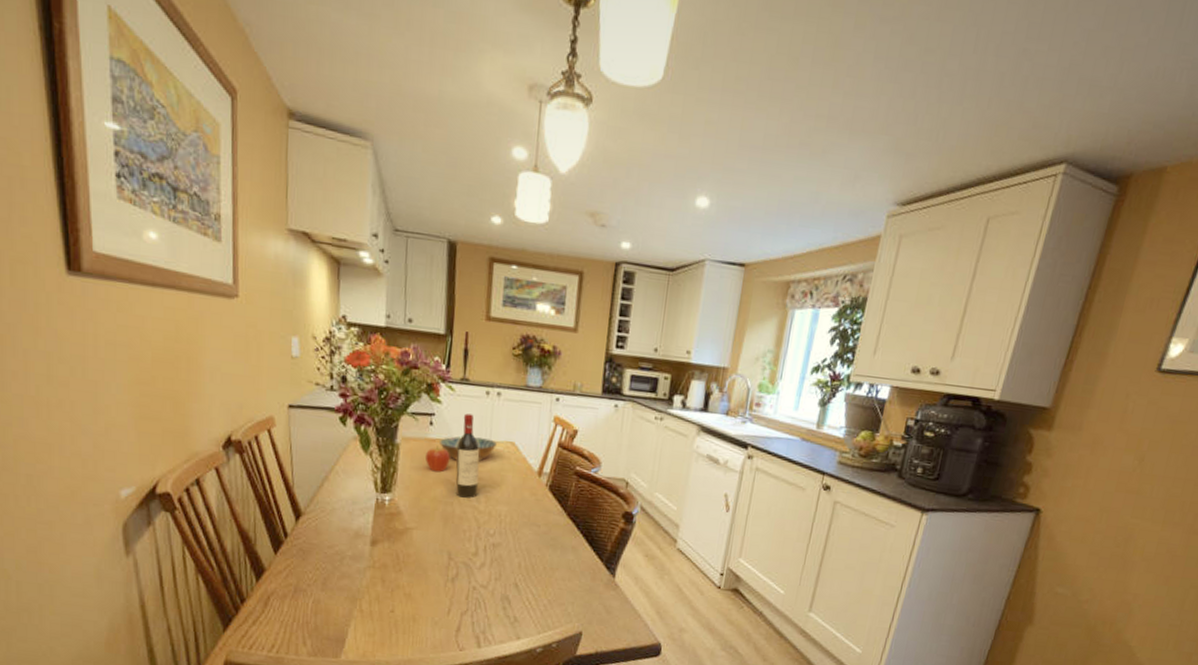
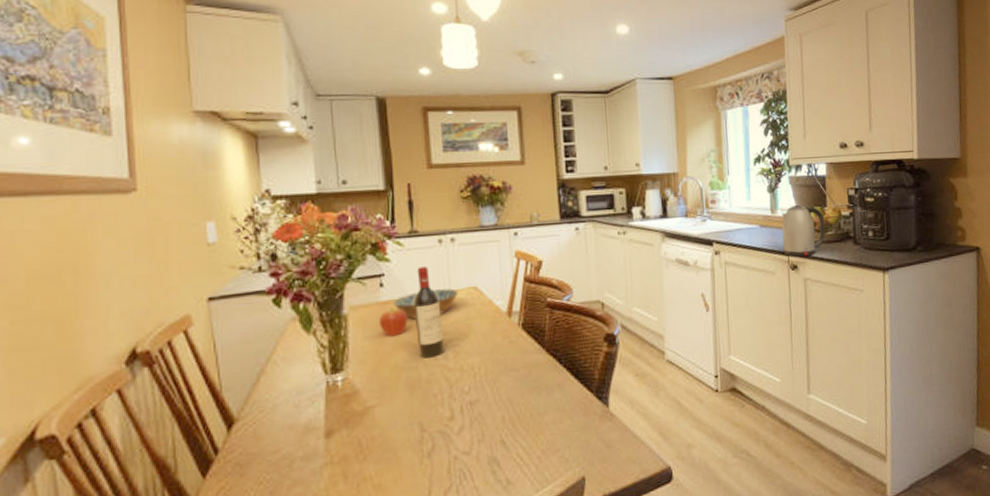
kettle: none [818,424,874,480] -> present [782,205,826,257]

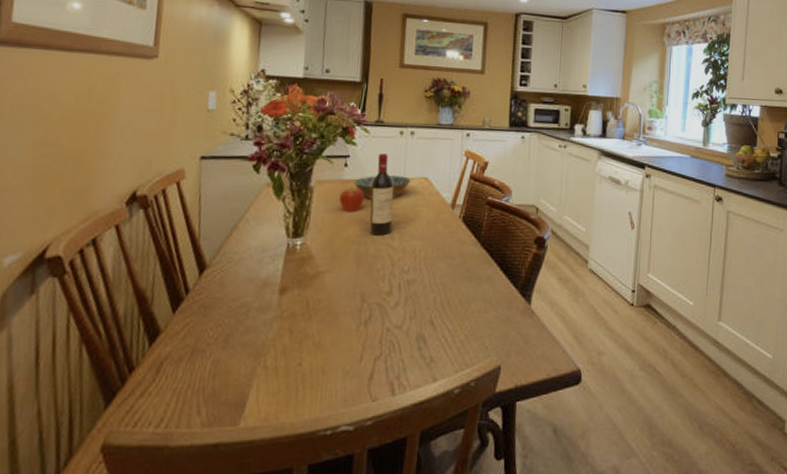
kettle: present [782,205,826,257] -> none [709,141,754,190]

